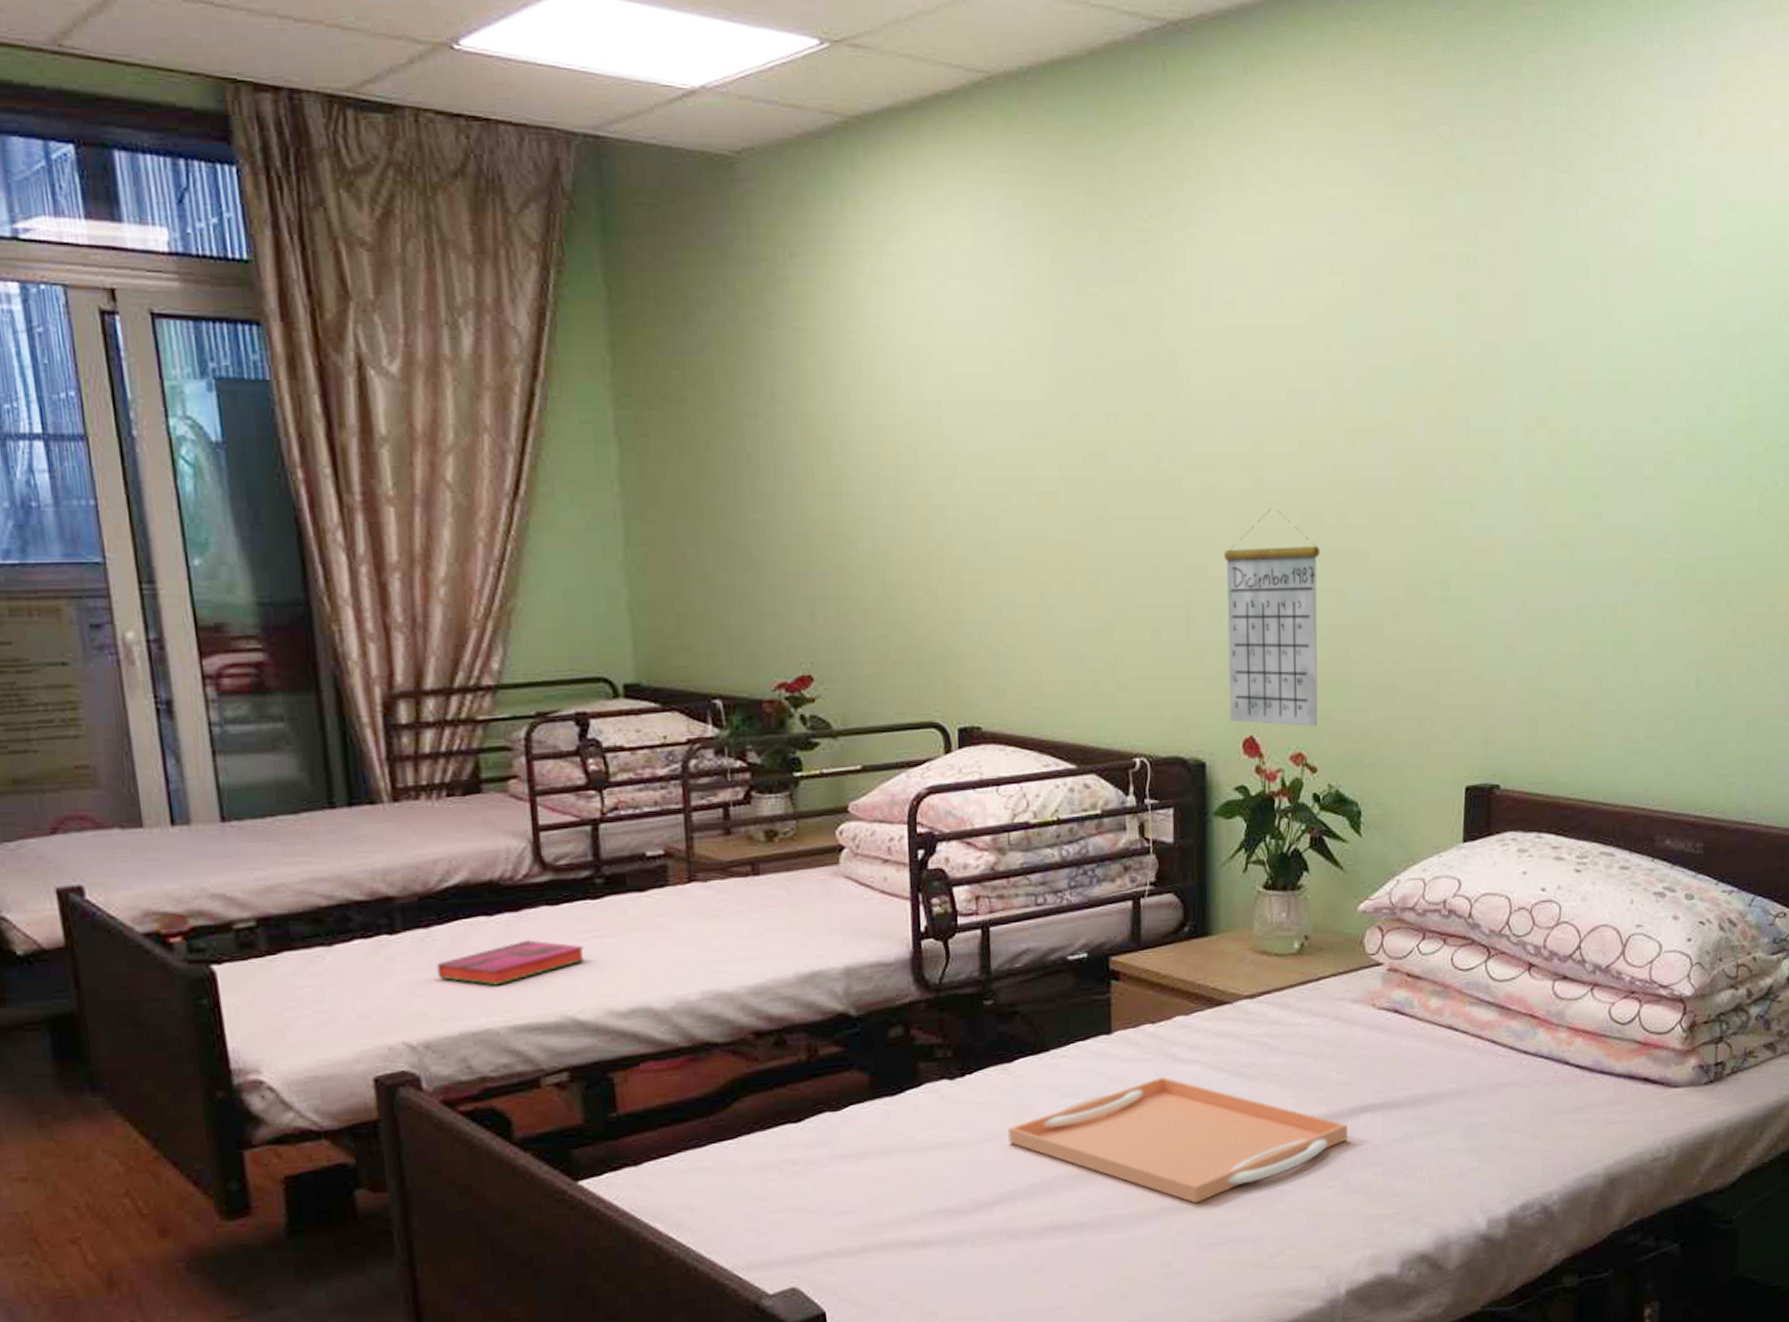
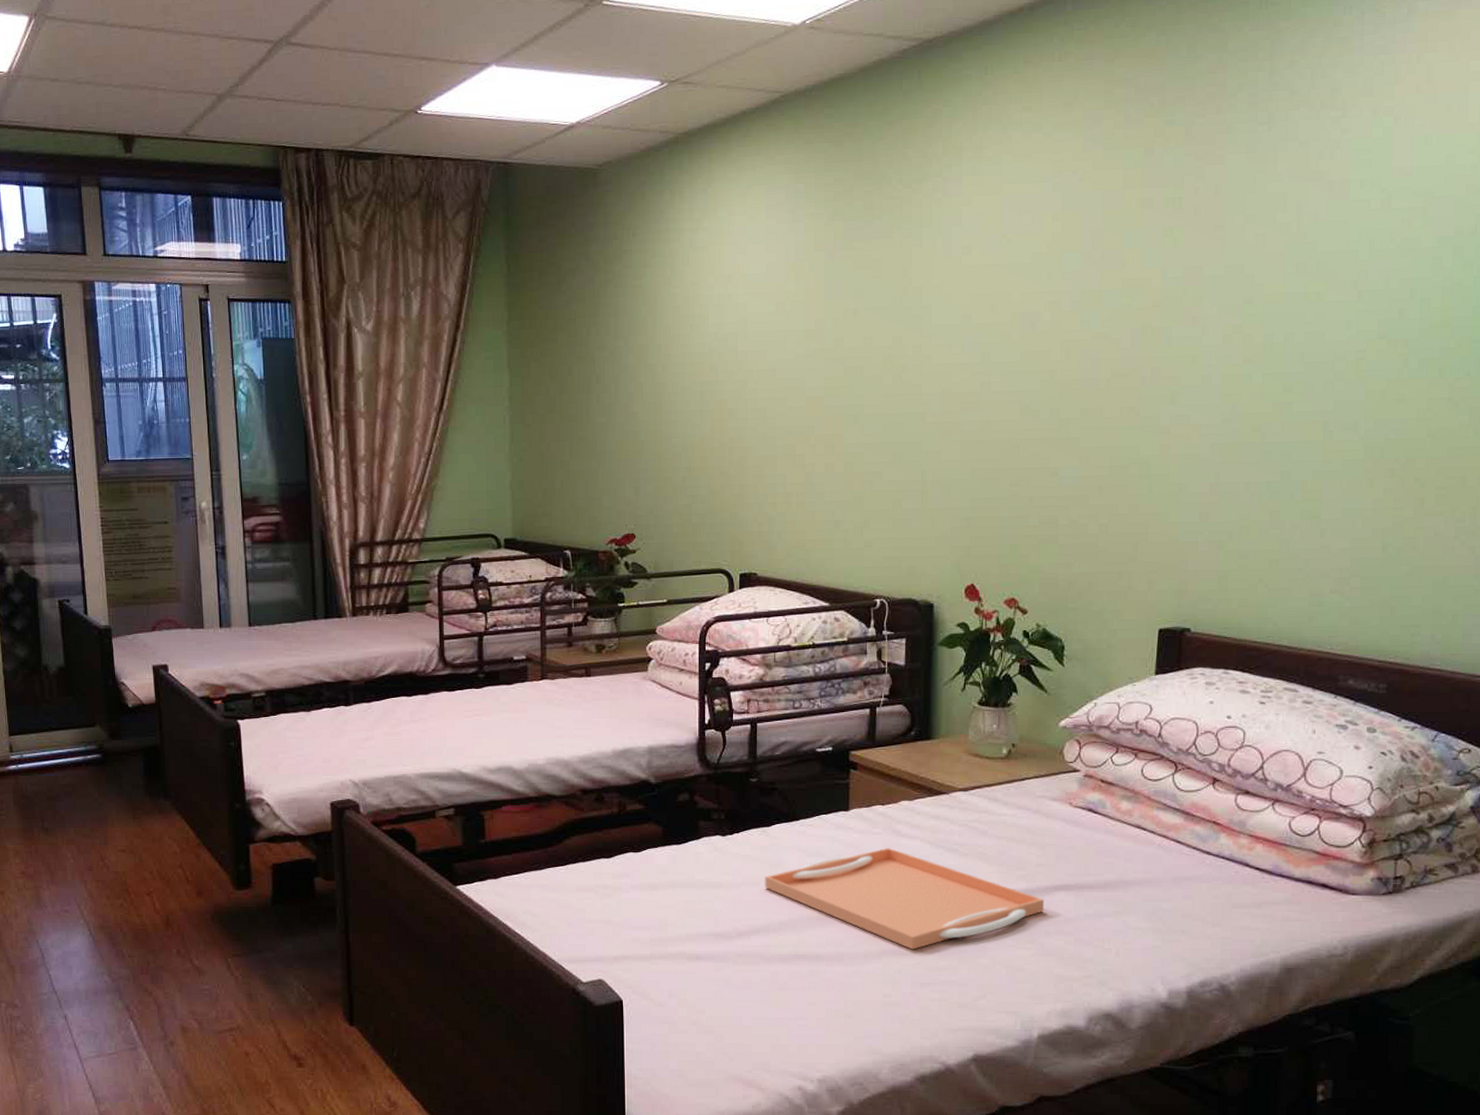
hardback book: present [436,940,586,986] -> none [373,714,470,745]
calendar: present [1224,508,1320,727] -> none [955,406,1036,578]

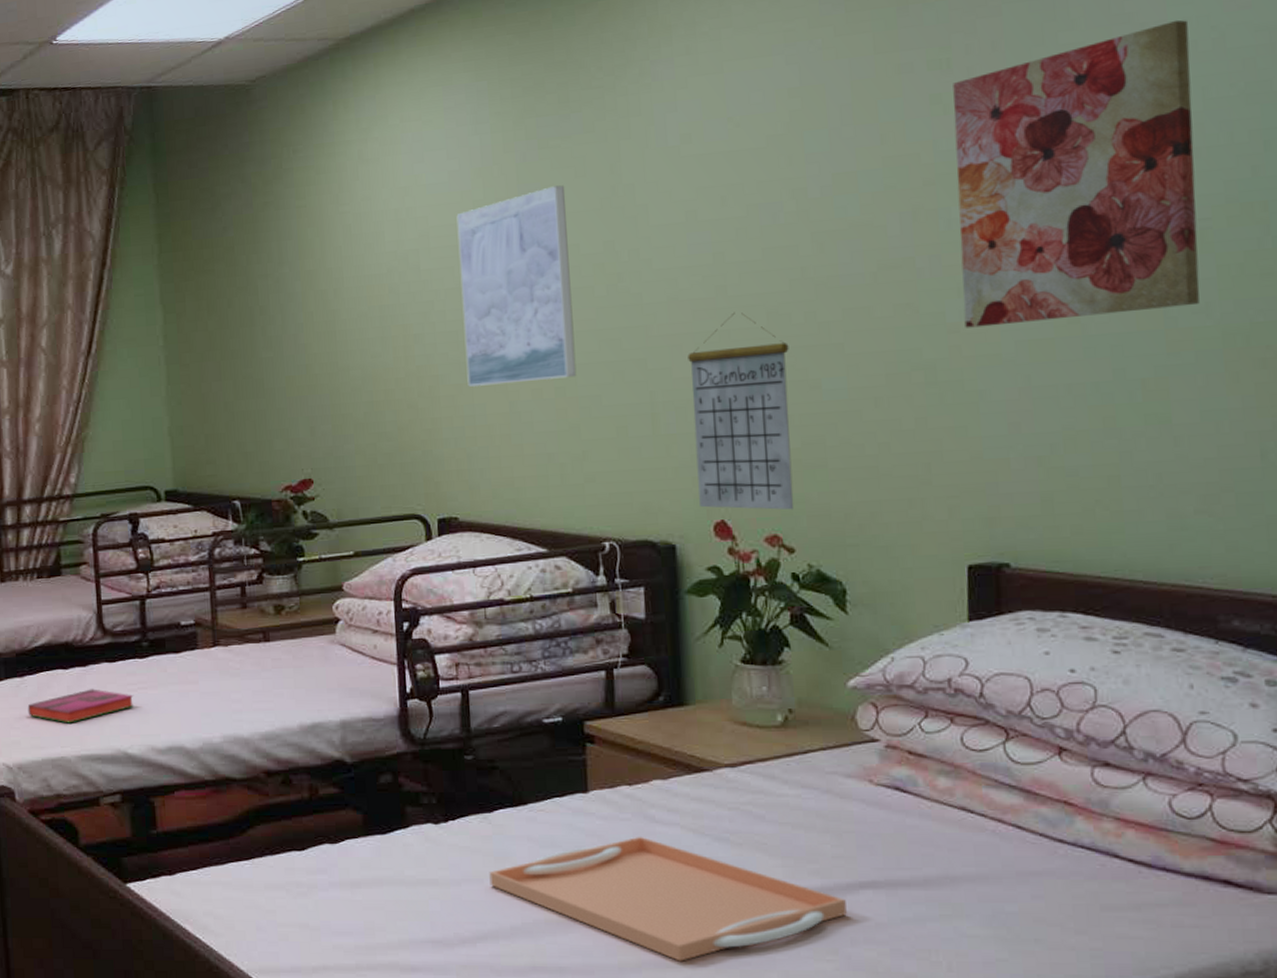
hardback book: none [373,714,470,745] -> present [27,689,135,724]
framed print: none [771,284,864,458] -> present [456,185,577,387]
calendar: none [955,406,1036,578] -> present [688,312,794,510]
wall art: none [1174,180,1364,431] -> present [953,19,1200,328]

